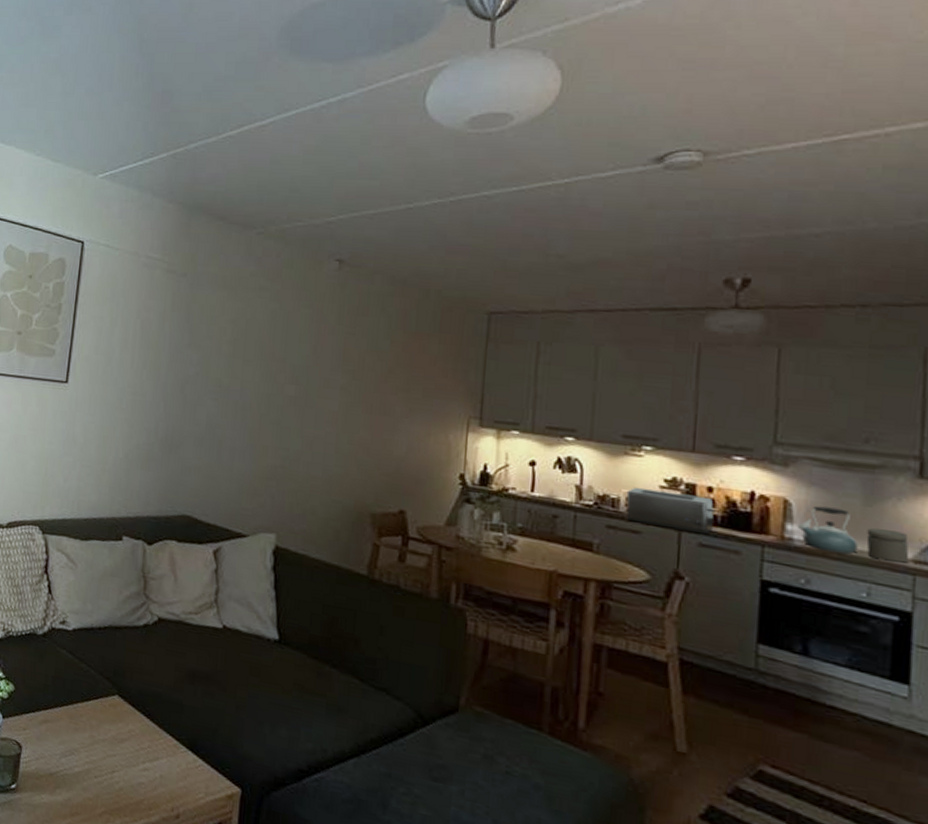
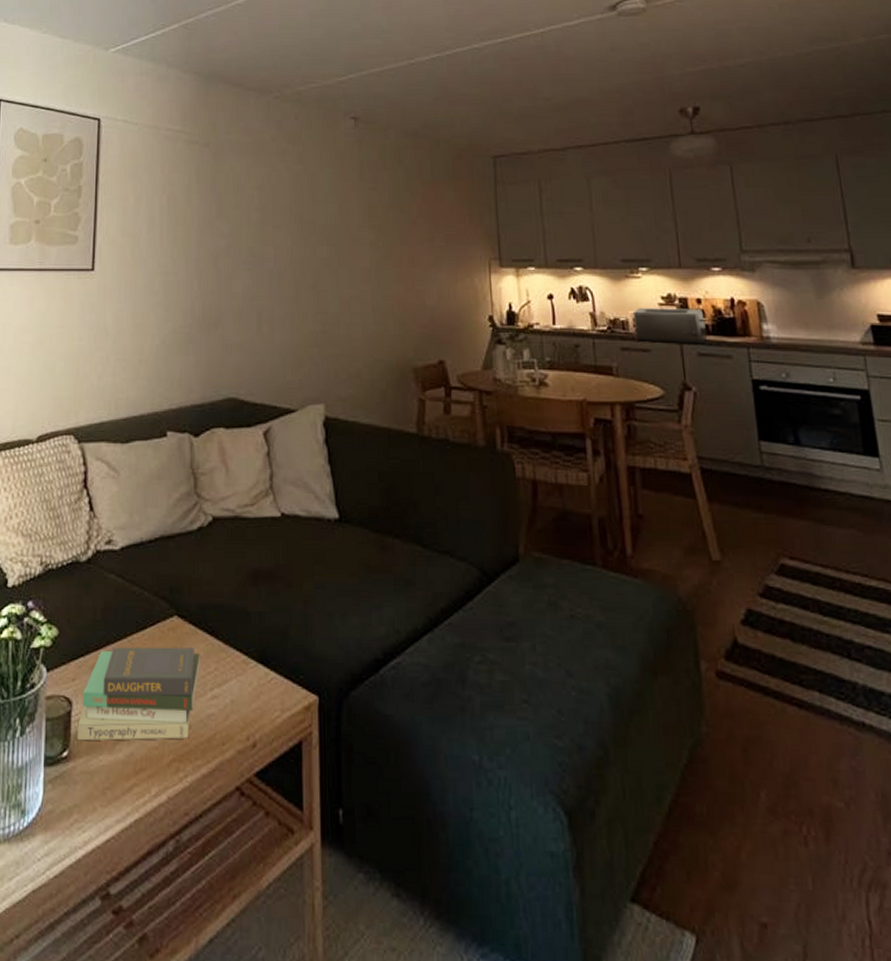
books: none [24,710,136,798] -> present [77,647,200,741]
kettle: present [797,506,858,556] -> none [771,304,819,346]
jar: present [866,528,910,564] -> none [823,317,858,347]

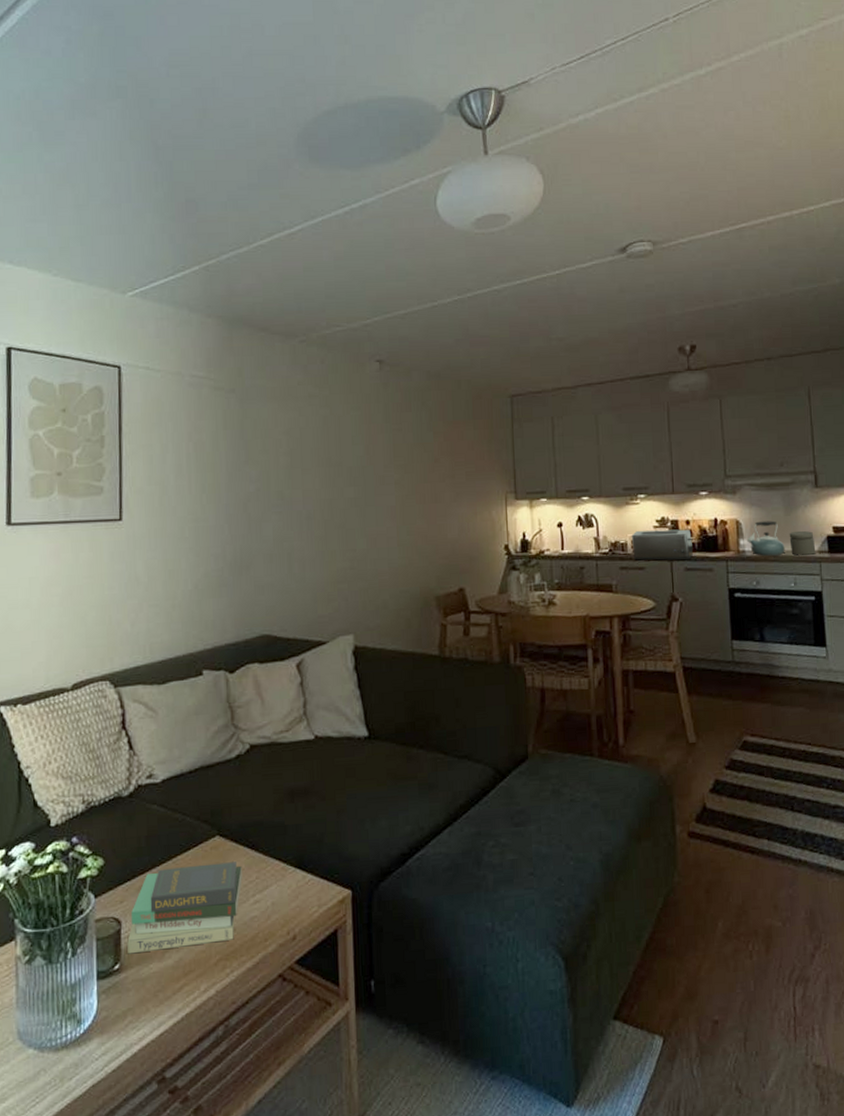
kettle: none [771,304,819,346] -> present [746,521,785,557]
jar: none [823,317,858,347] -> present [789,530,816,556]

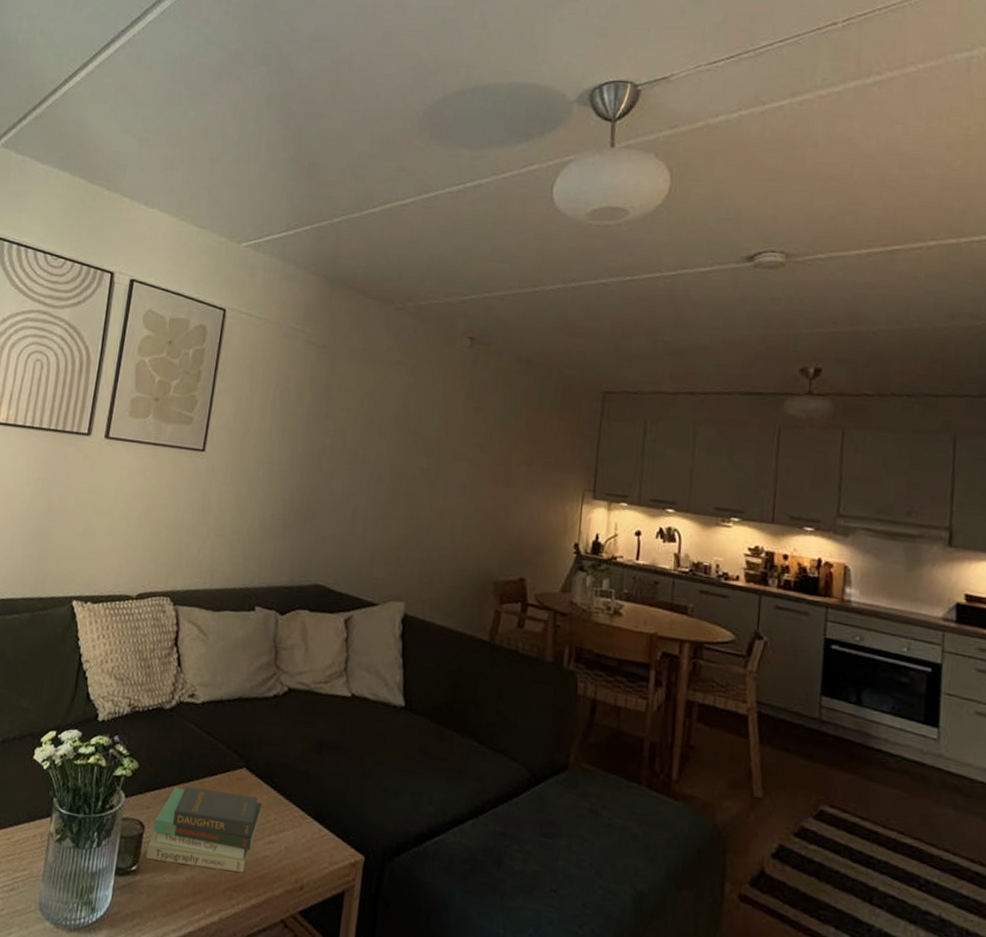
toaster: present [631,529,693,561] -> none [716,555,790,598]
kettle: present [746,521,785,557] -> none [854,571,901,615]
jar: present [789,530,816,556] -> none [907,590,940,622]

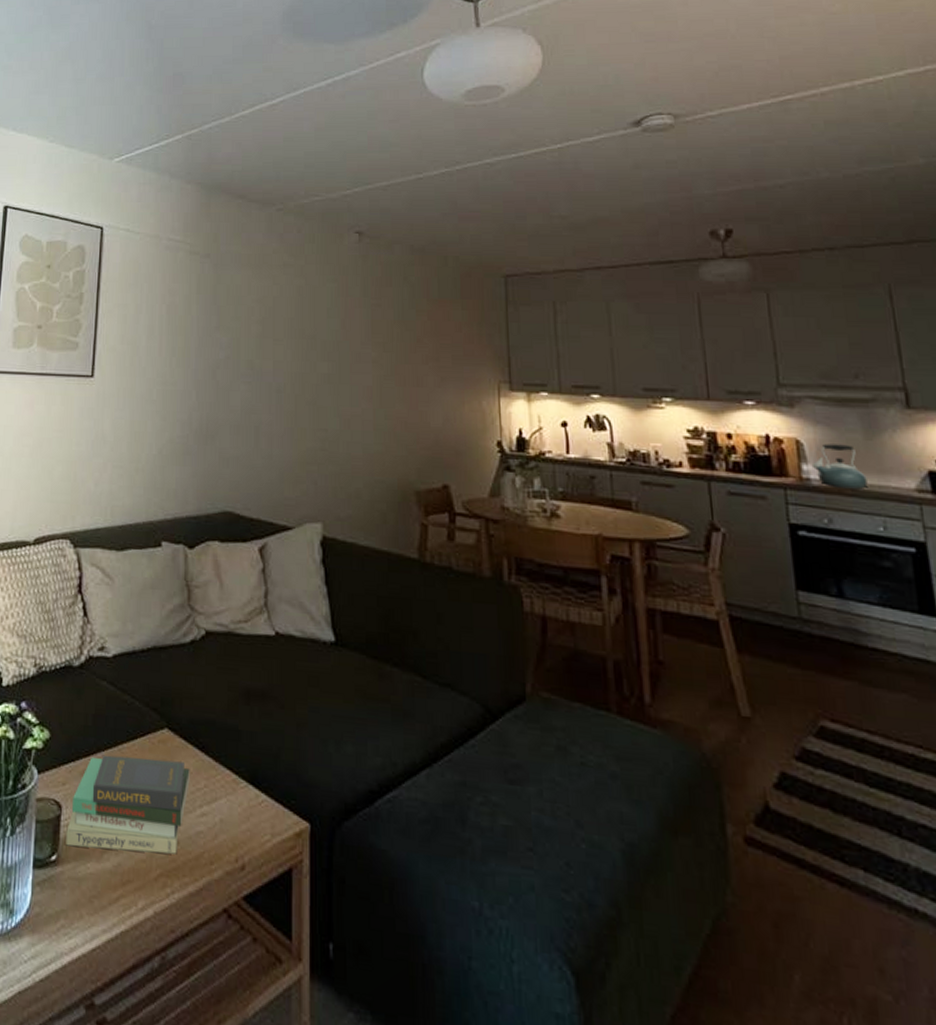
kettle: none [854,571,901,615] -> present [811,444,868,491]

